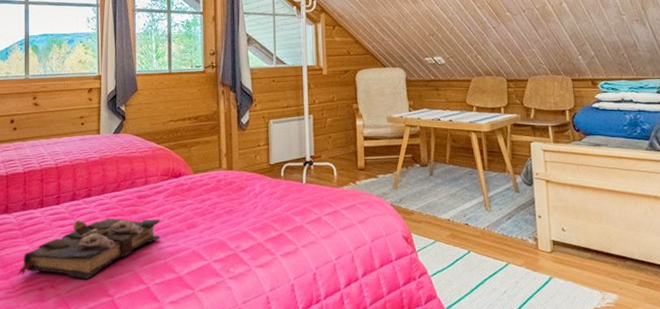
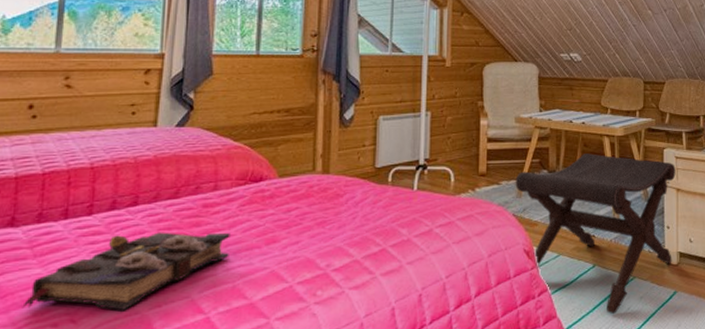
footstool: none [391,148,546,296] -> present [515,153,676,314]

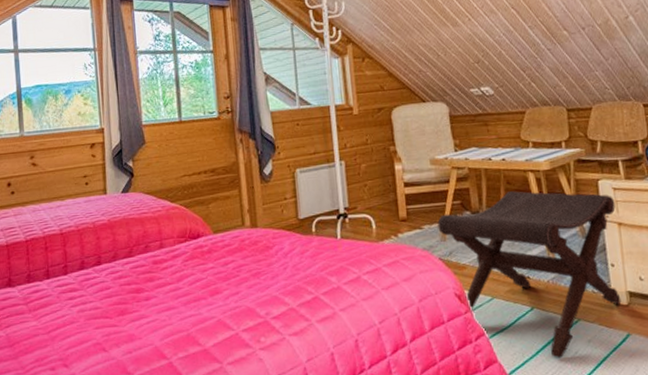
book: present [22,232,230,311] -> none [26,286,181,357]

